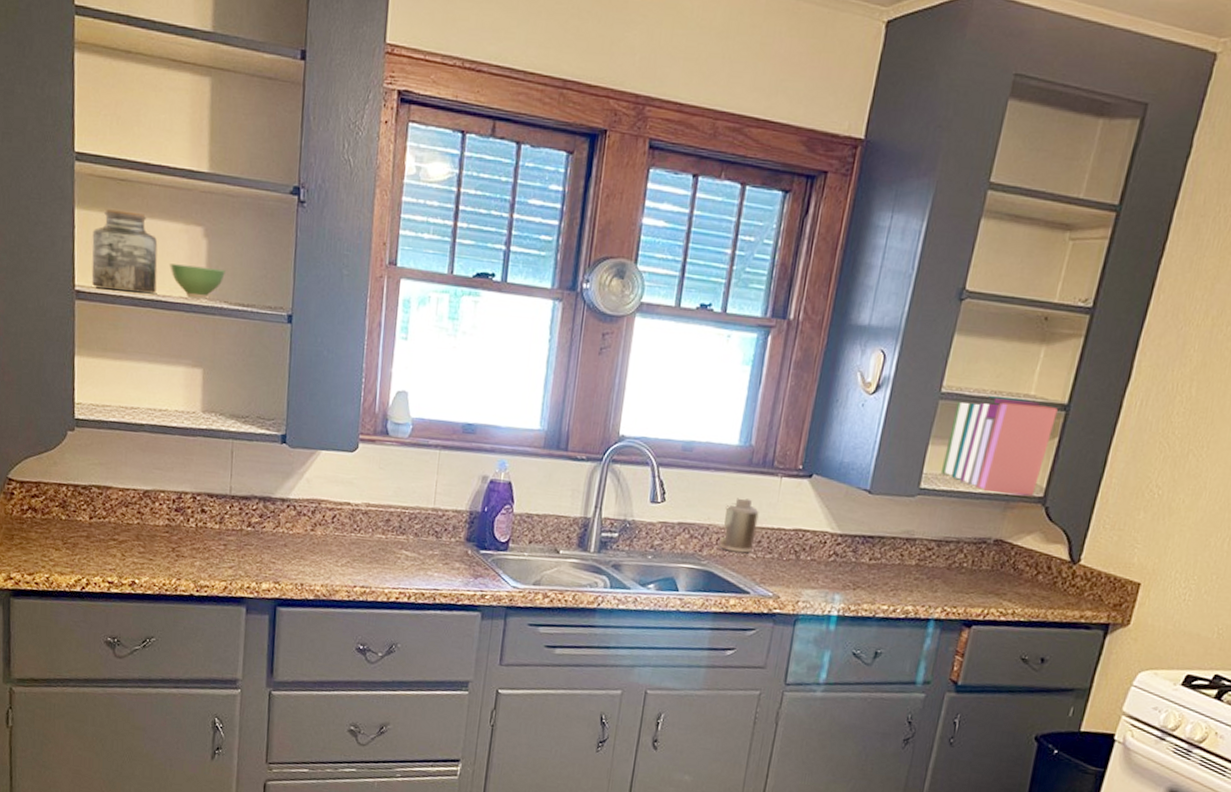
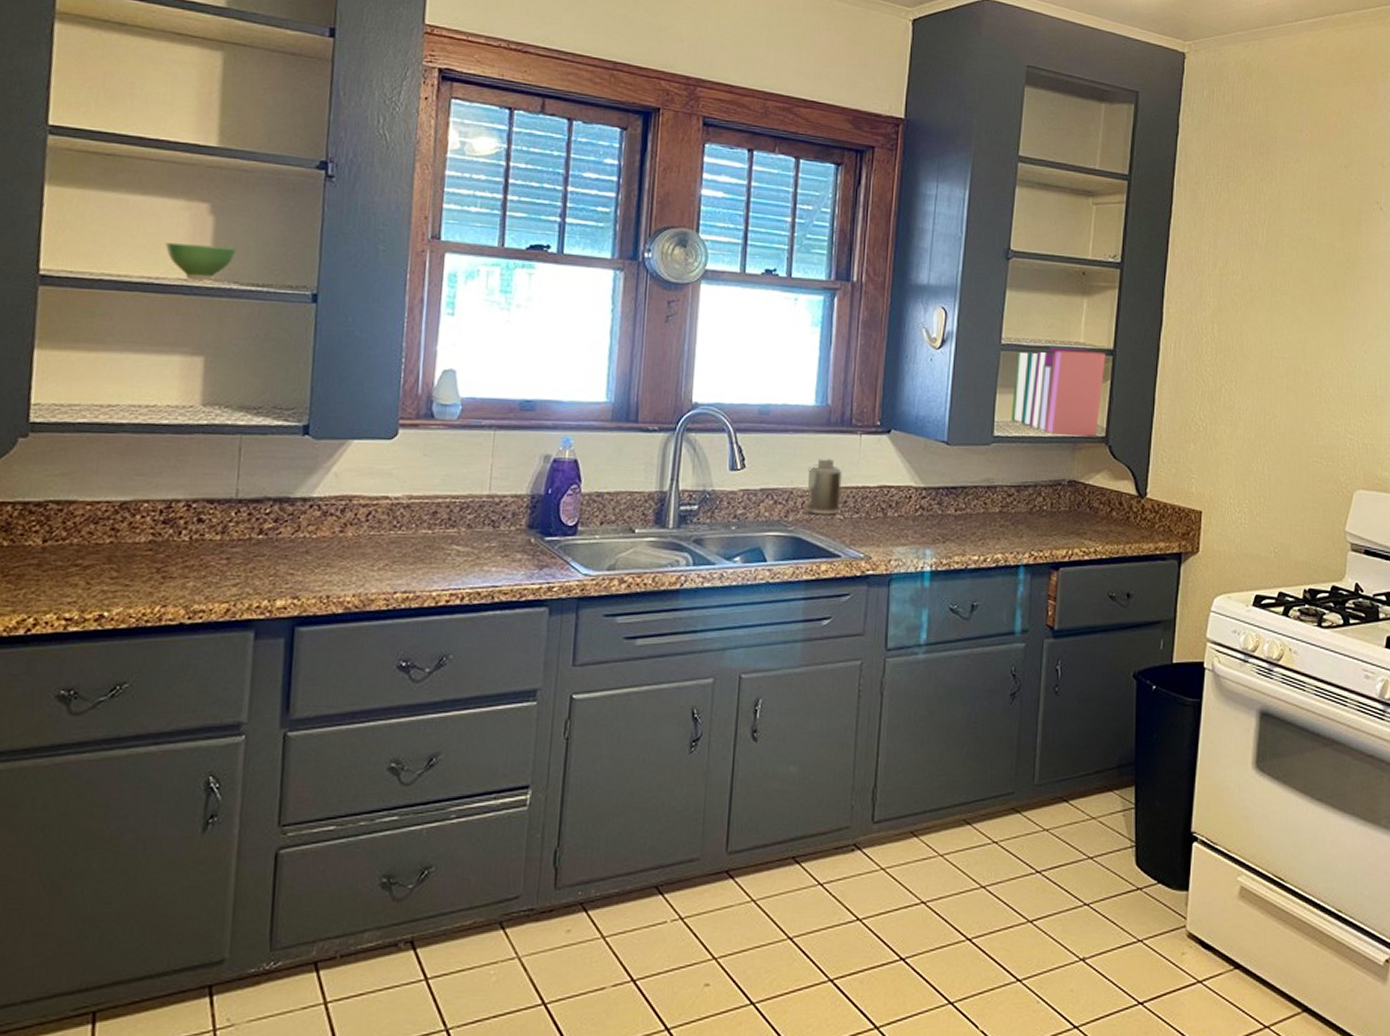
jar: present [91,209,158,294] -> none [61,186,152,276]

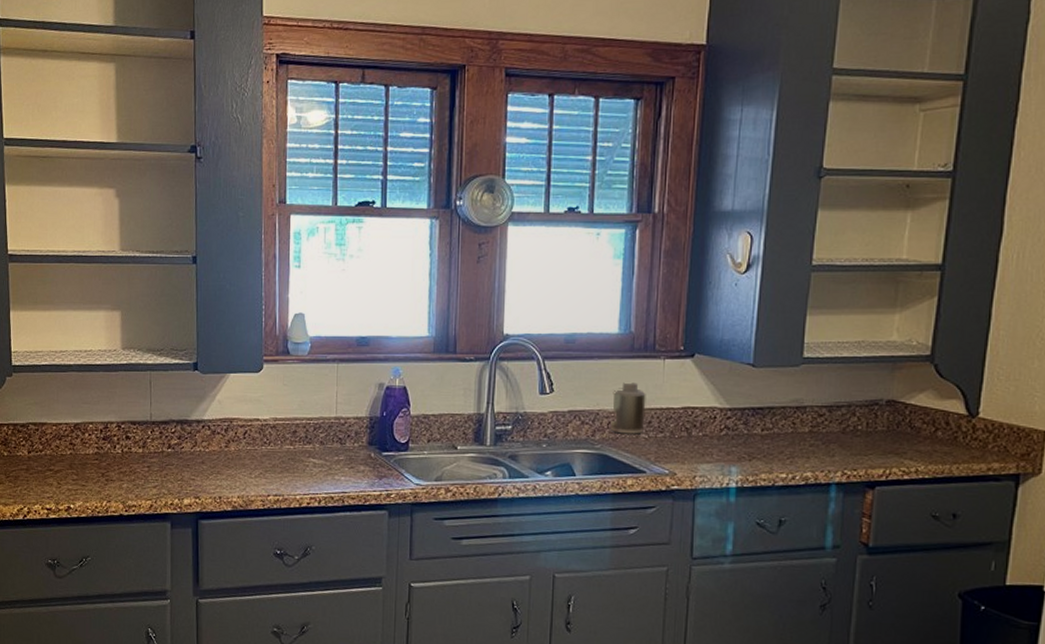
bowl: present [164,243,236,280] -> none [87,223,136,251]
books: present [1010,344,1106,436] -> none [822,263,933,356]

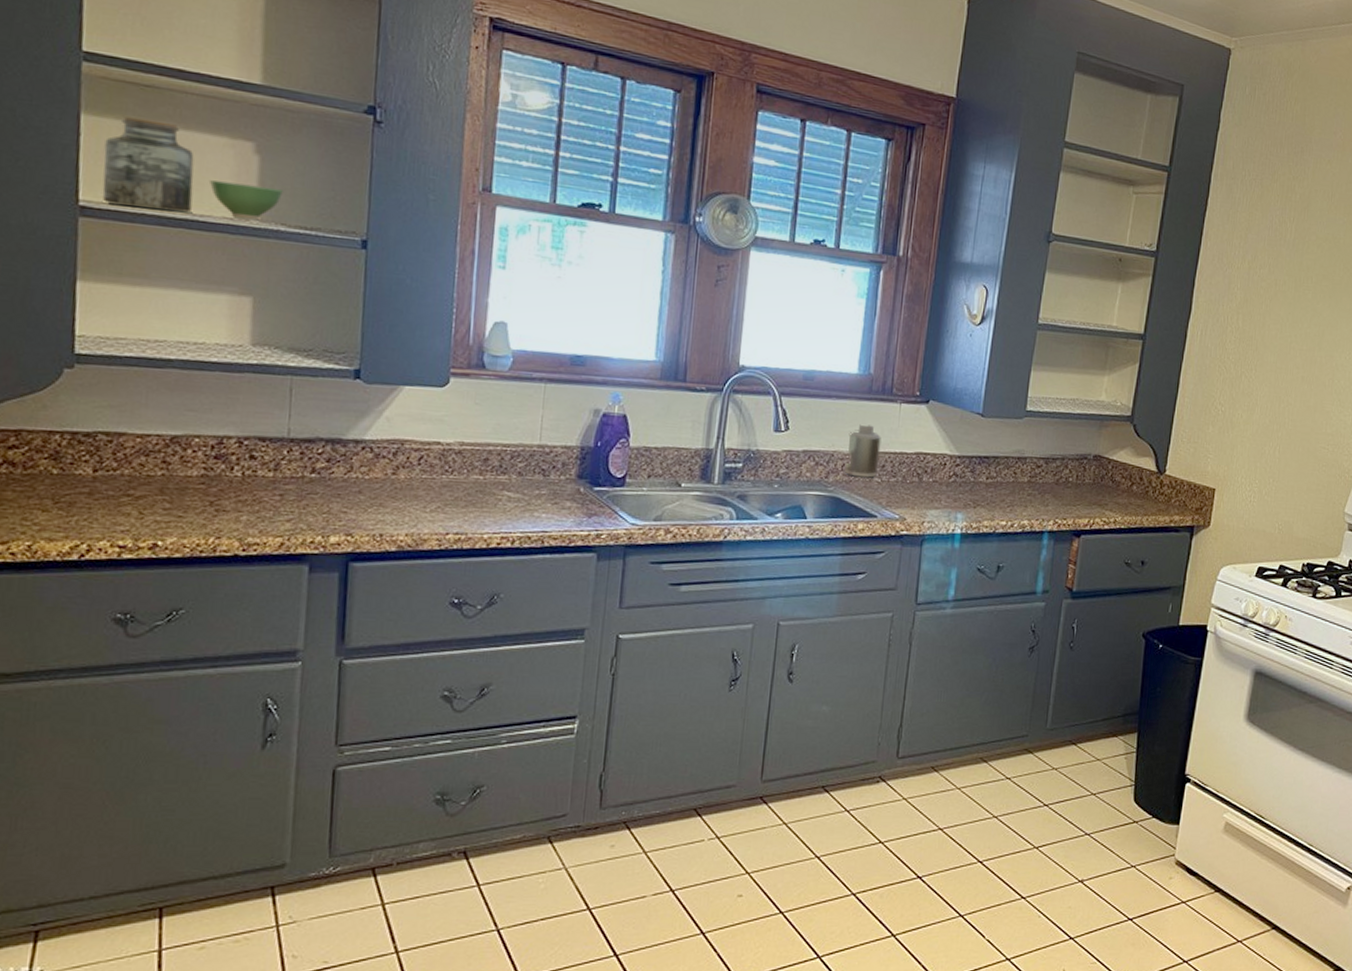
jar: none [21,183,78,251] -> present [102,117,195,213]
bowl: none [87,223,136,251] -> present [208,180,283,221]

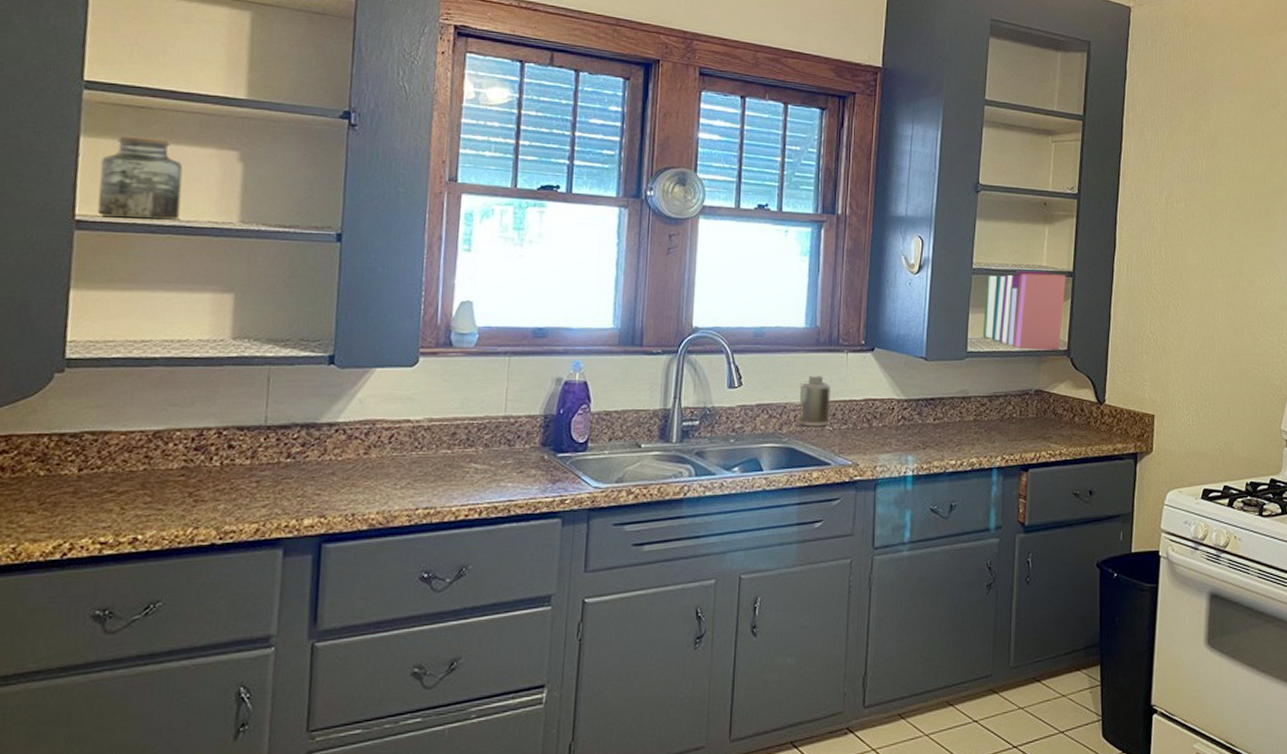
bowl: present [208,180,283,221] -> none [195,188,264,223]
books: none [1043,325,1136,415] -> present [982,268,1066,350]

